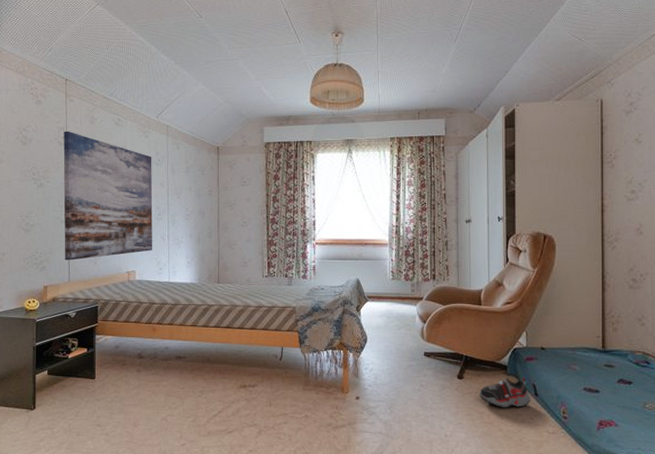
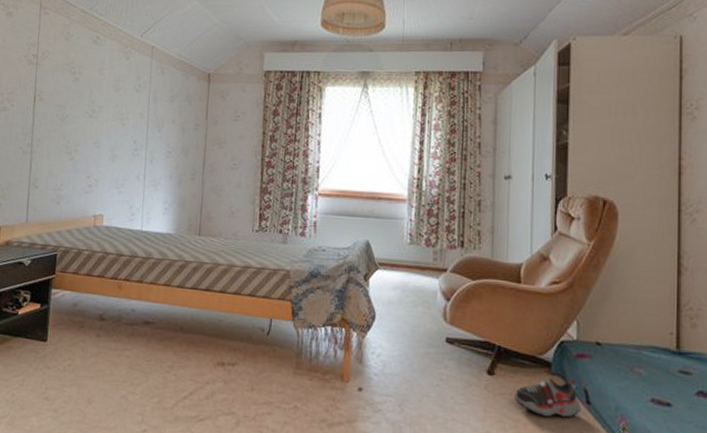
wall art: present [63,131,153,261] -> none [24,48,133,199]

